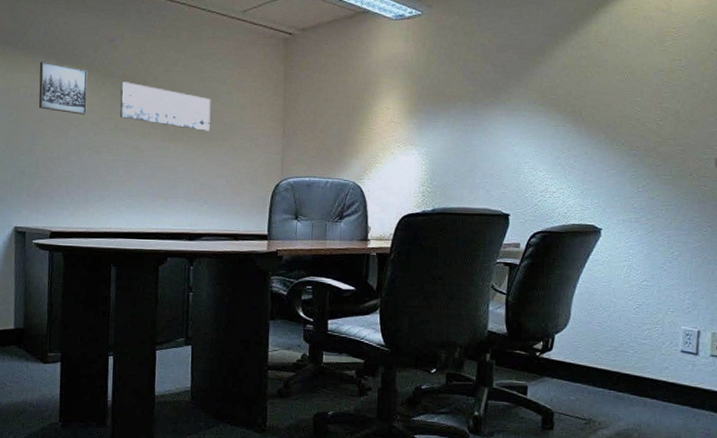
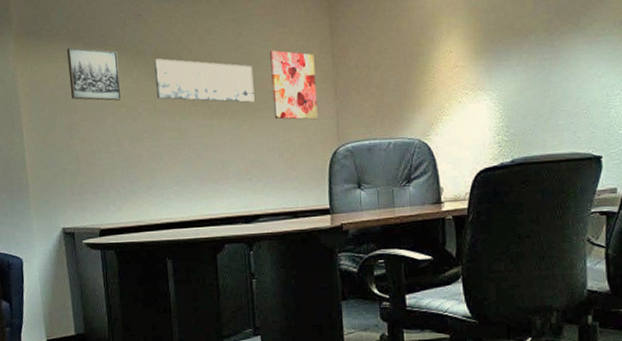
wall art: none [226,87,268,154] -> present [270,50,318,120]

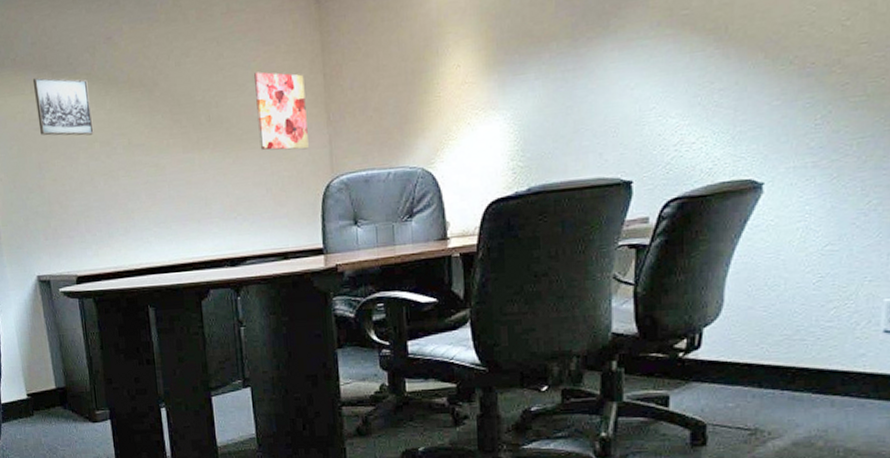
wall art: present [154,58,255,103] -> none [127,86,239,133]

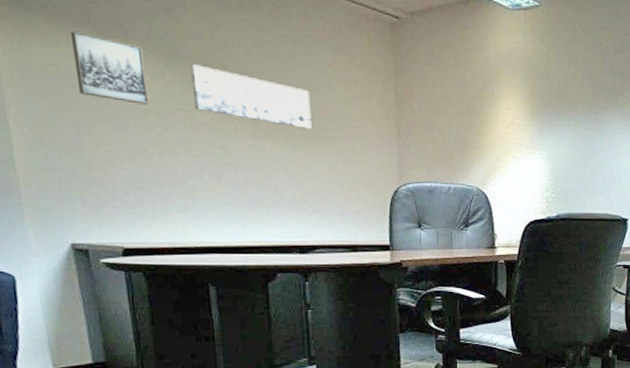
wall art: none [127,86,239,133] -> present [190,64,312,129]
wall art: present [254,72,309,150] -> none [329,77,379,156]

